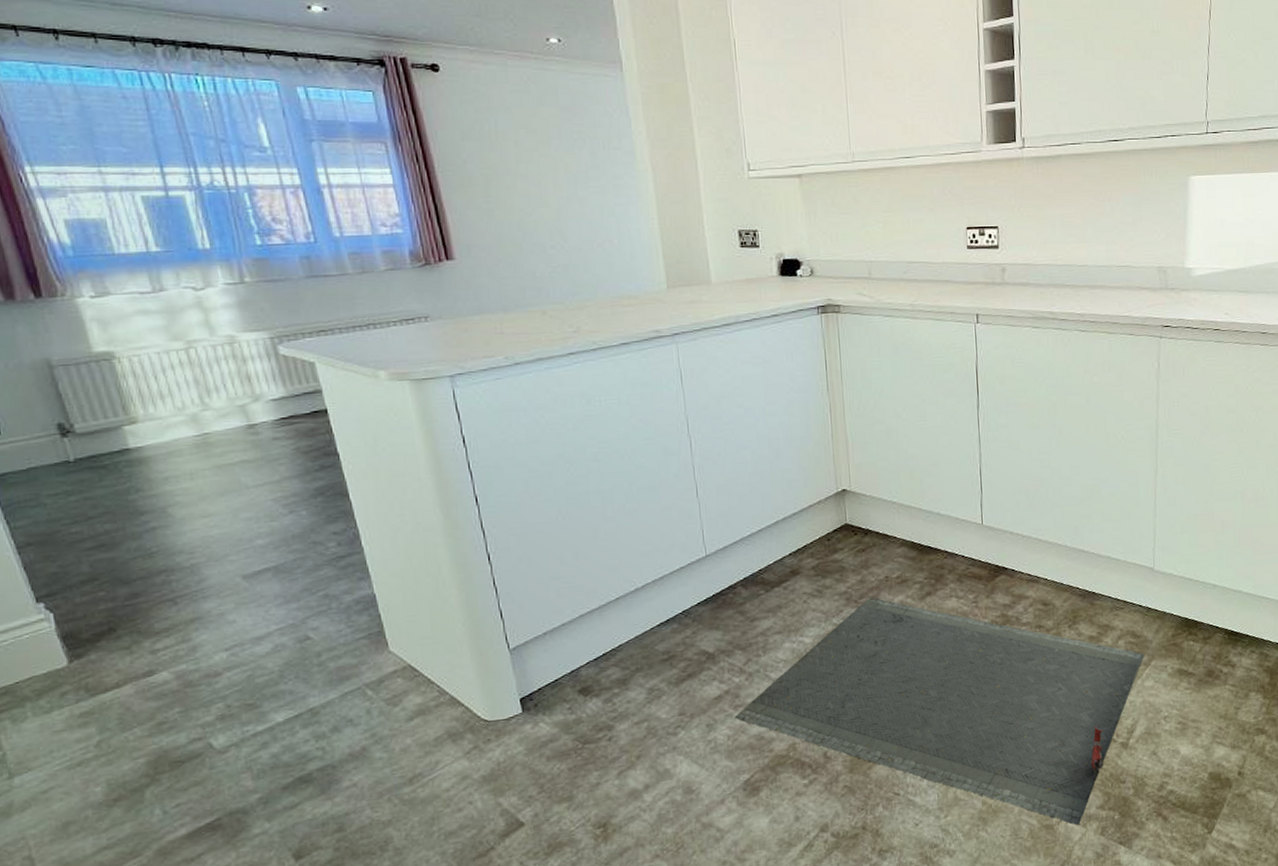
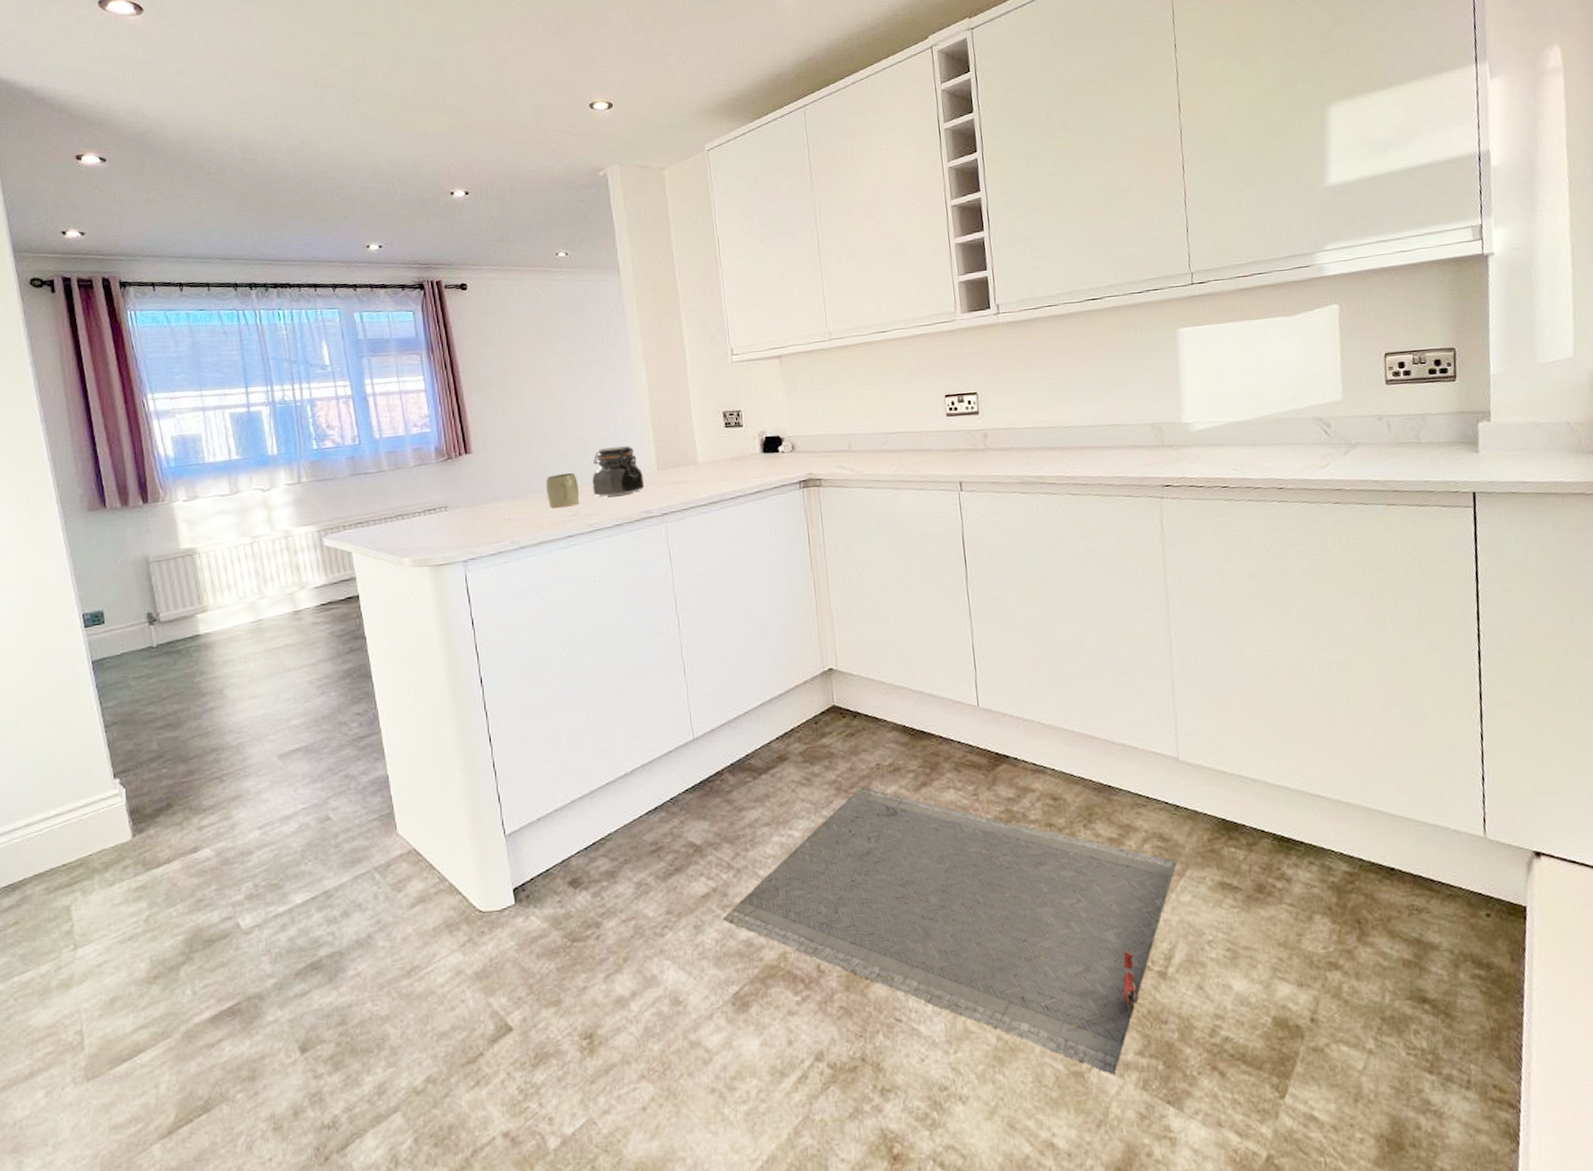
mug: none [542,286,582,324] -> present [546,472,580,509]
jar: none [595,260,654,315] -> present [592,445,645,497]

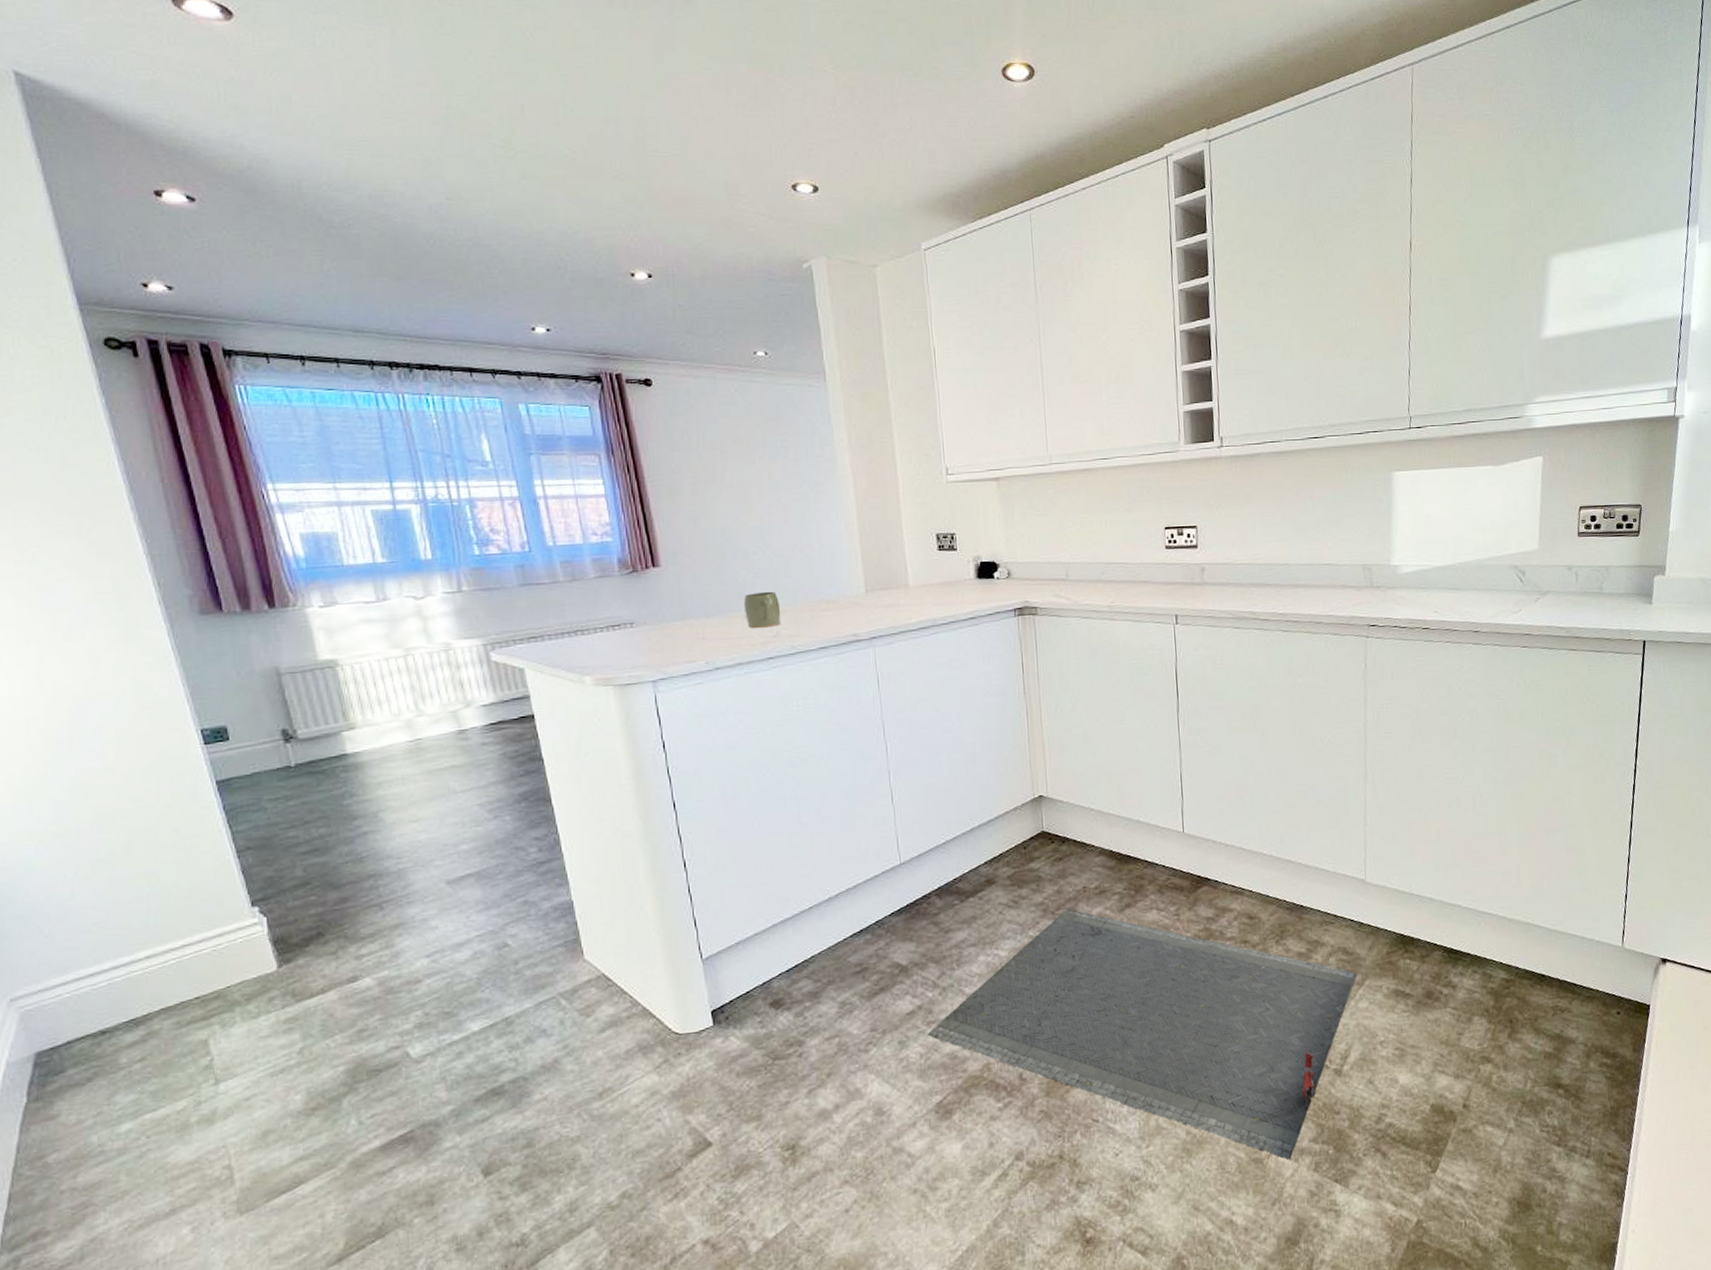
jar: present [592,445,645,497] -> none [794,565,852,619]

